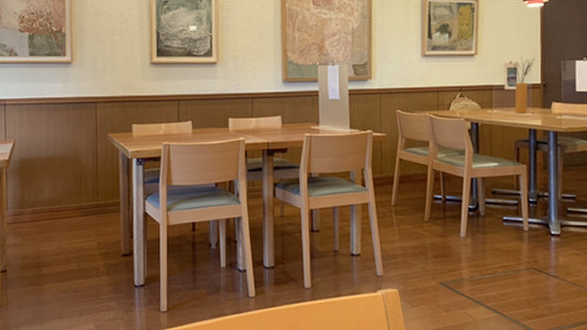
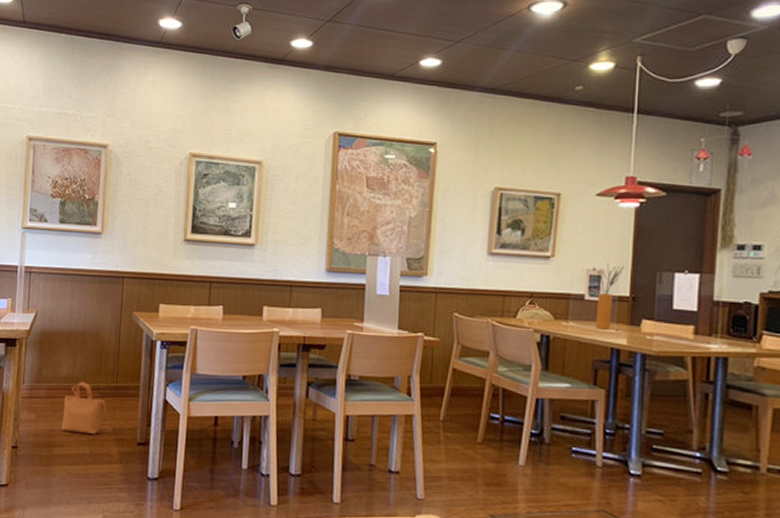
tote bag: none [48,203,89,251] -> present [61,382,106,434]

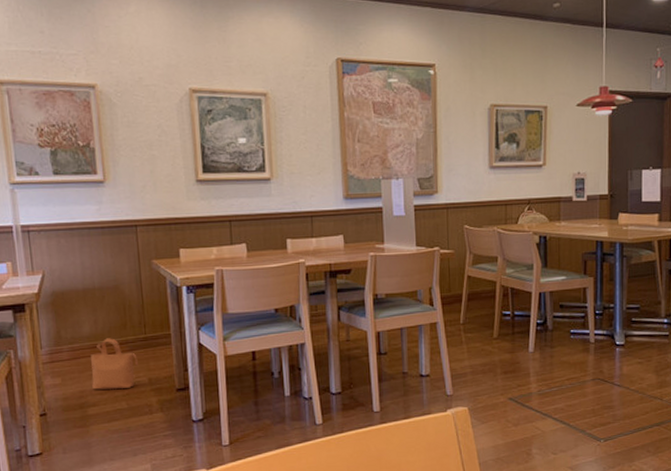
vase: present [595,262,624,330] -> none [582,166,603,226]

